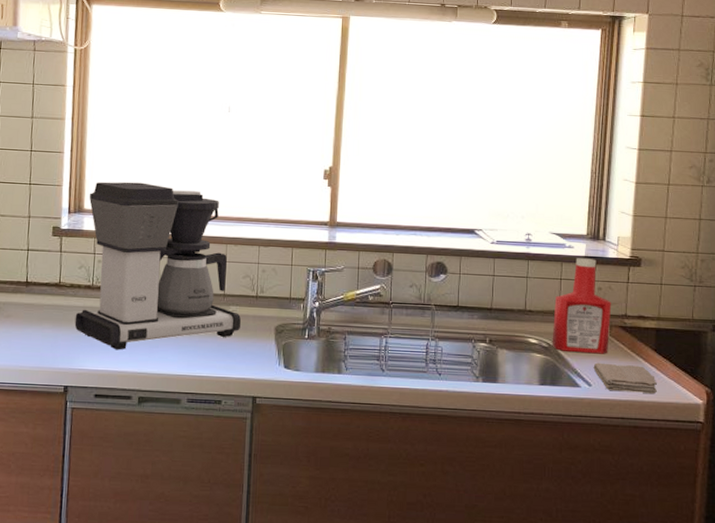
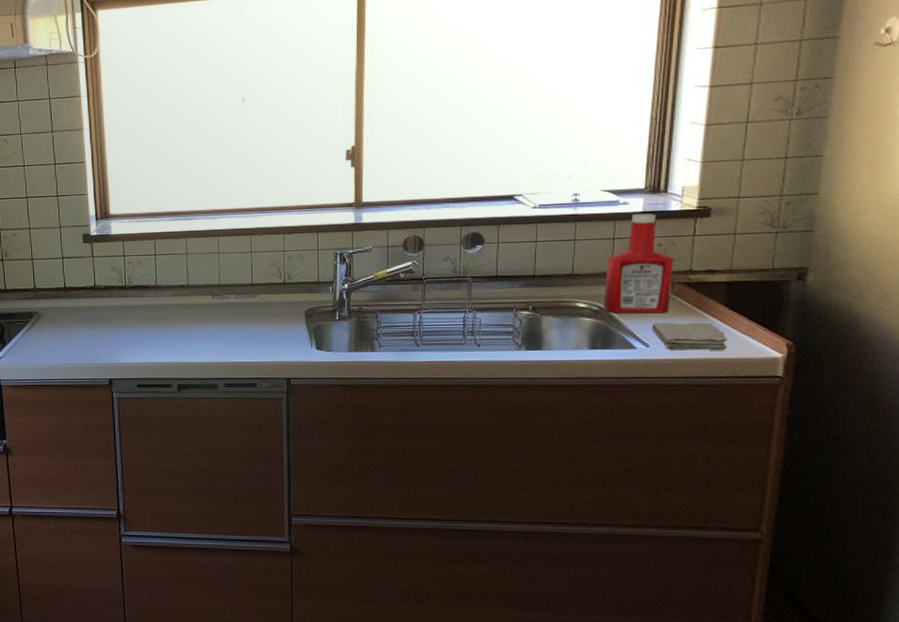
coffee maker: present [74,181,241,350] -> none [112,183,270,344]

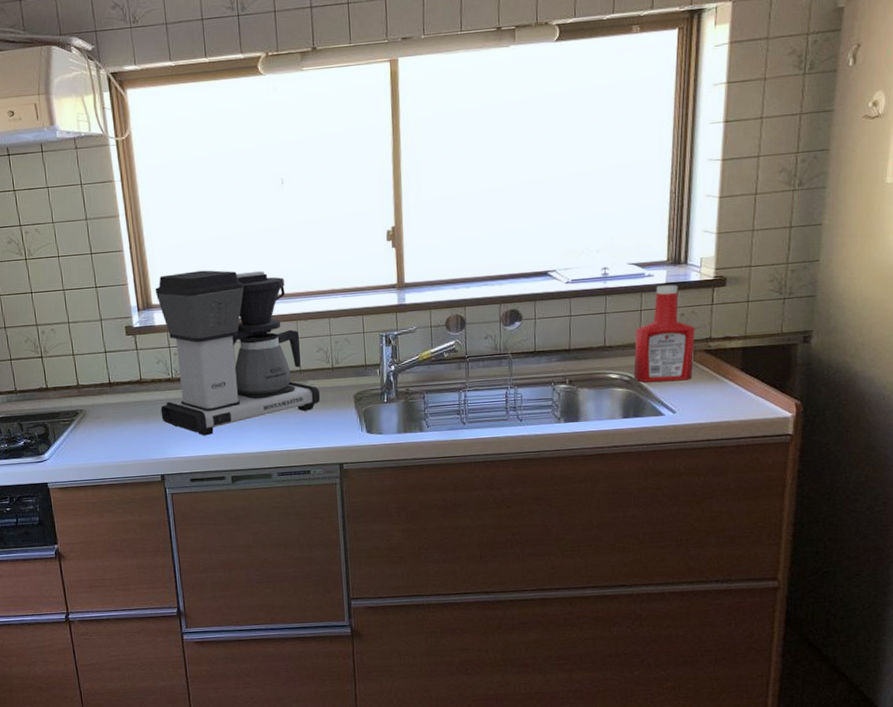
coffee maker: none [112,183,270,344] -> present [155,270,320,436]
washcloth: present [651,322,727,351] -> none [677,387,744,415]

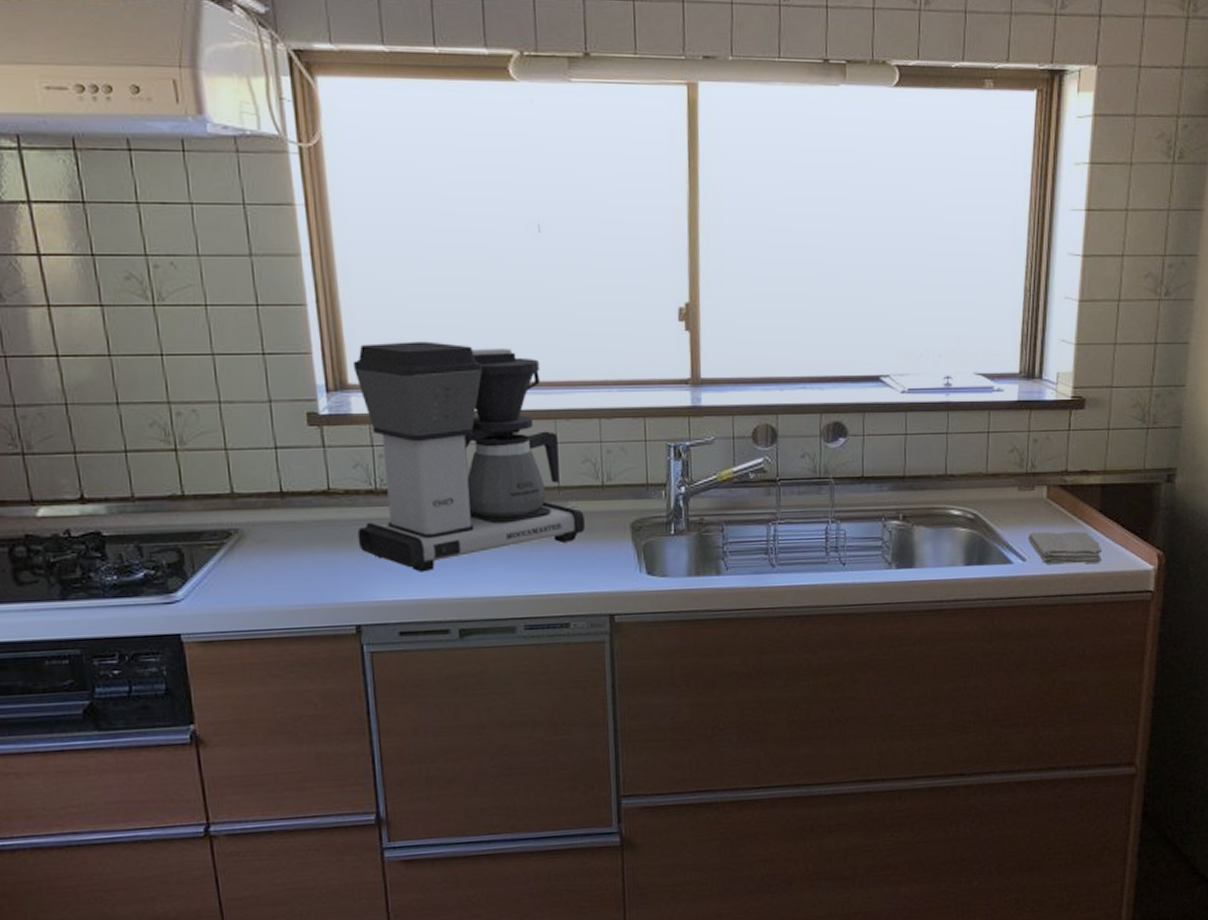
ketchup bottle: present [633,284,695,383] -> none [978,402,1050,522]
washcloth: none [677,387,744,415] -> present [1028,531,1102,565]

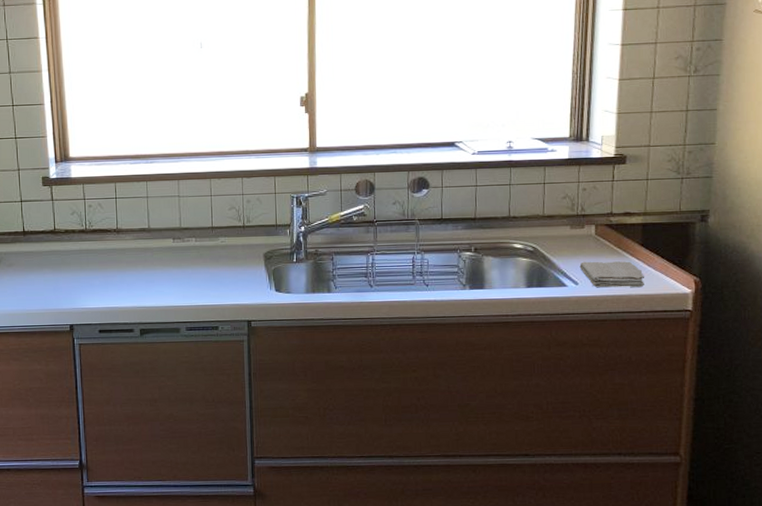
coffee maker: present [352,341,585,573] -> none [73,126,230,288]

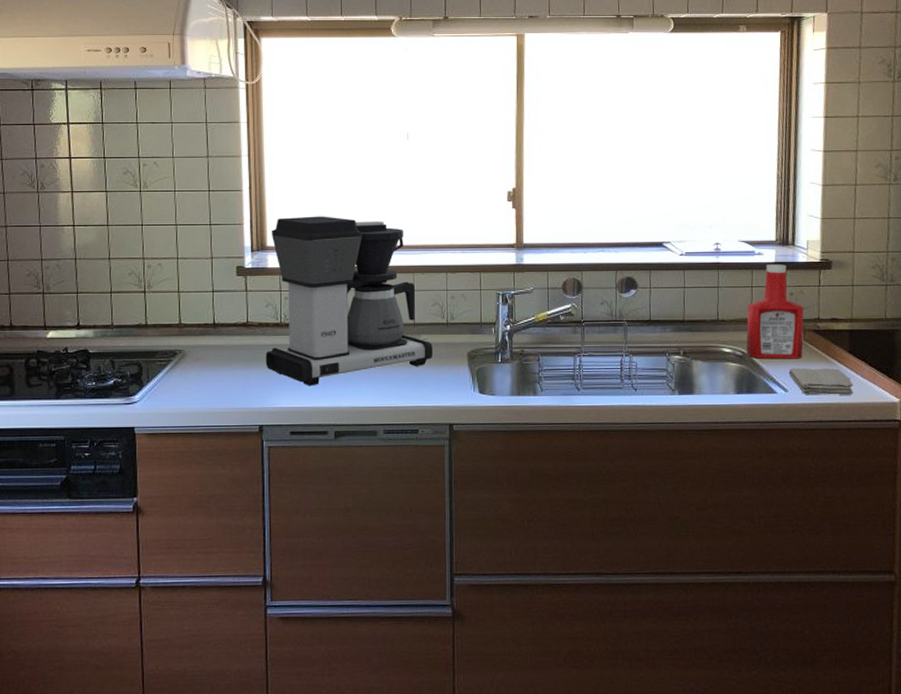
coffee maker: none [73,126,230,288] -> present [265,216,433,386]
ketchup bottle: none [537,159,597,254] -> present [746,263,804,359]

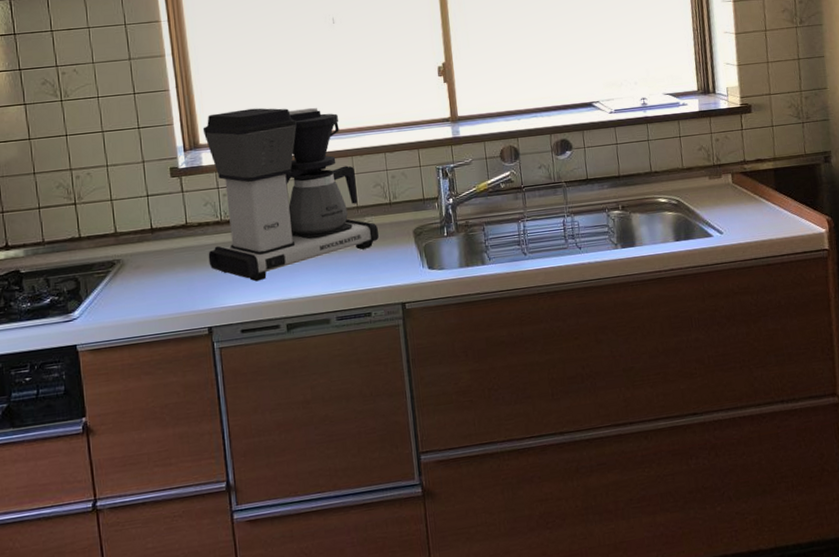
ketchup bottle: present [746,263,804,359] -> none [677,112,734,206]
washcloth: present [788,367,853,396] -> none [722,206,783,235]

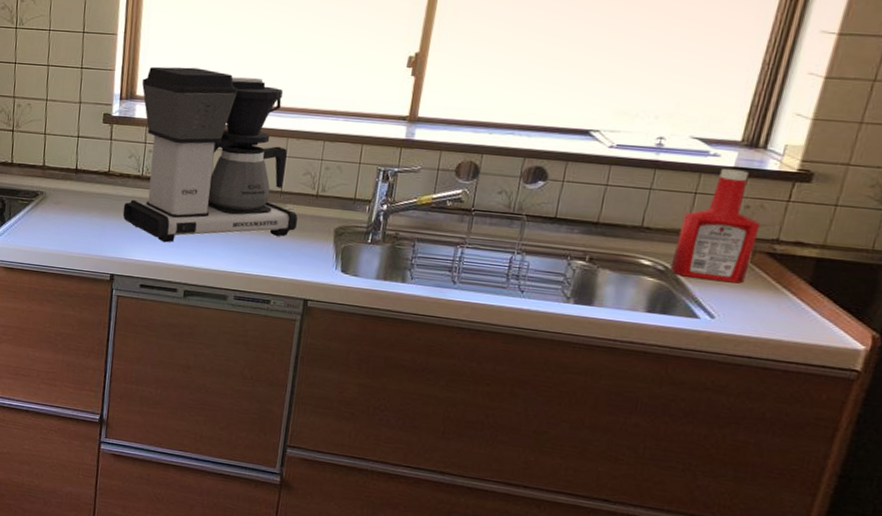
ketchup bottle: none [677,112,734,206] -> present [670,168,761,284]

